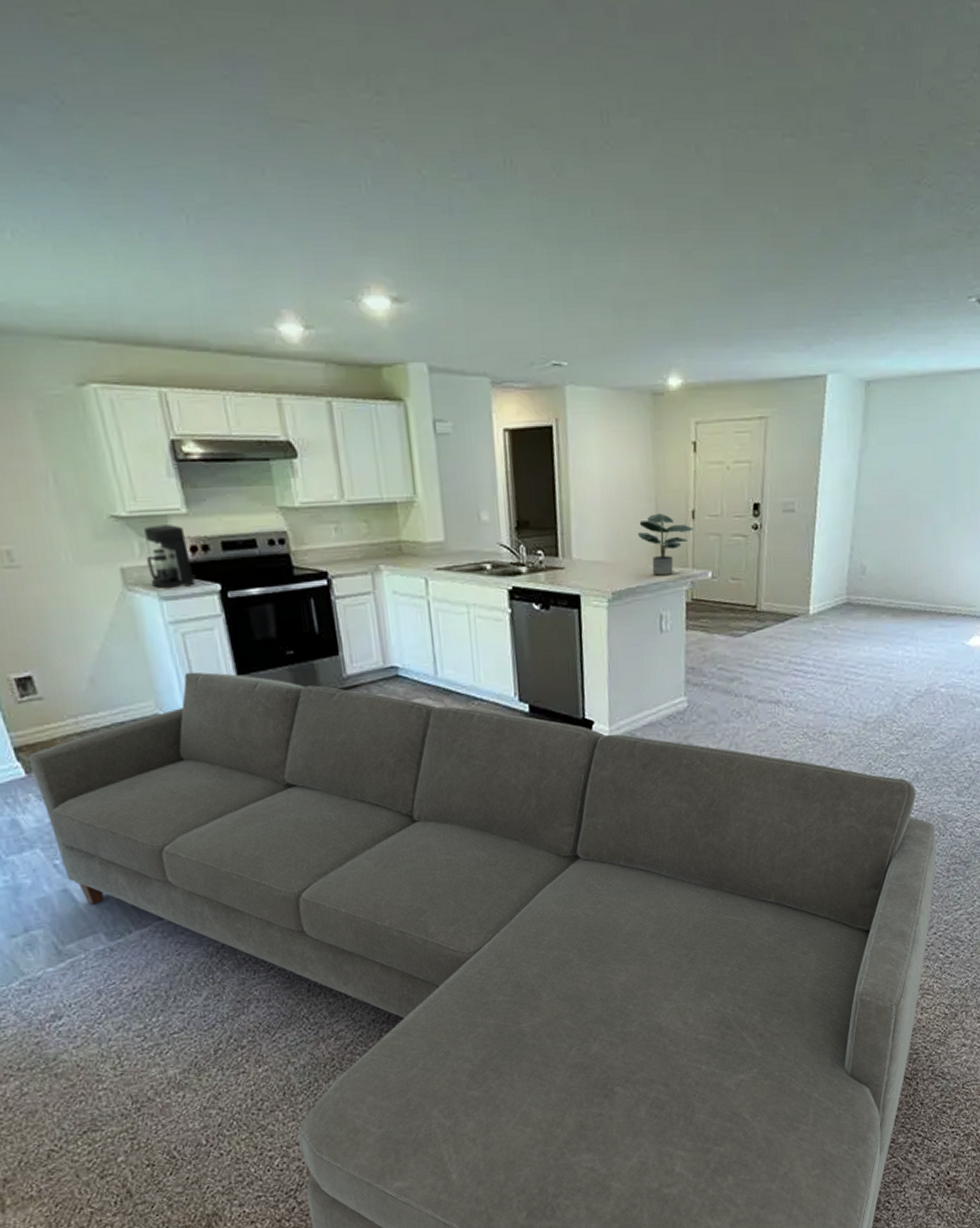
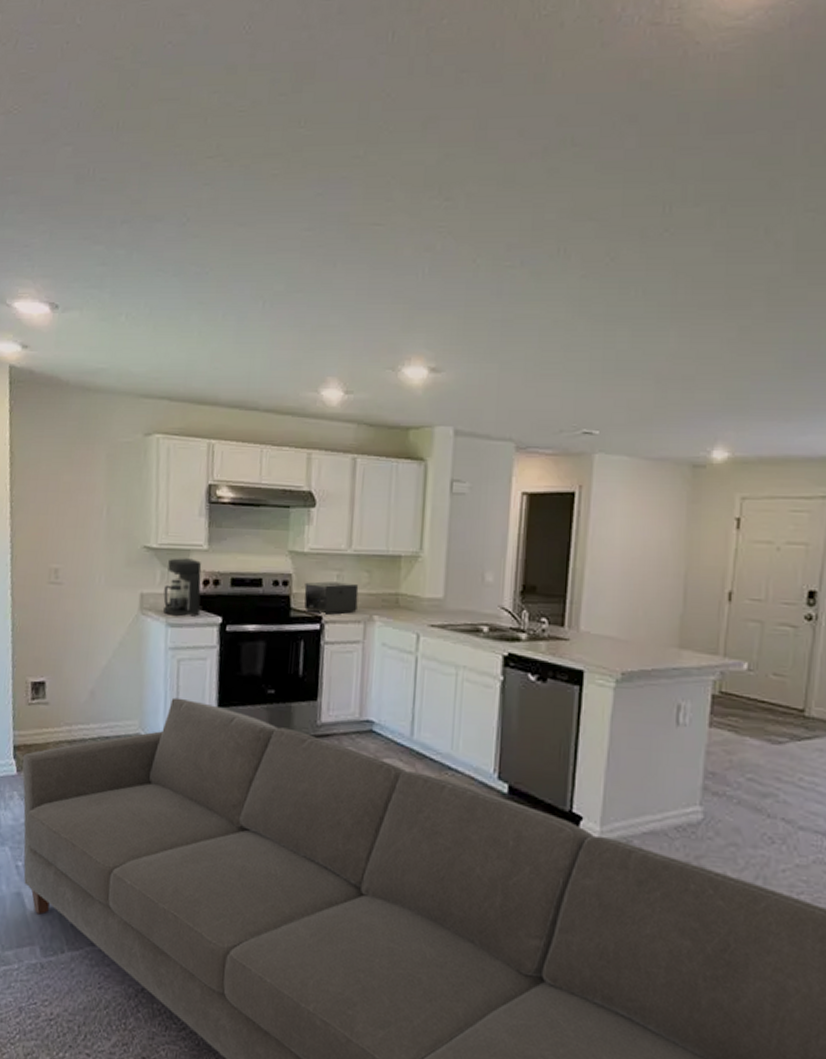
toaster: none [302,534,362,569] -> present [304,581,359,615]
potted plant: present [638,512,694,576] -> none [660,591,729,661]

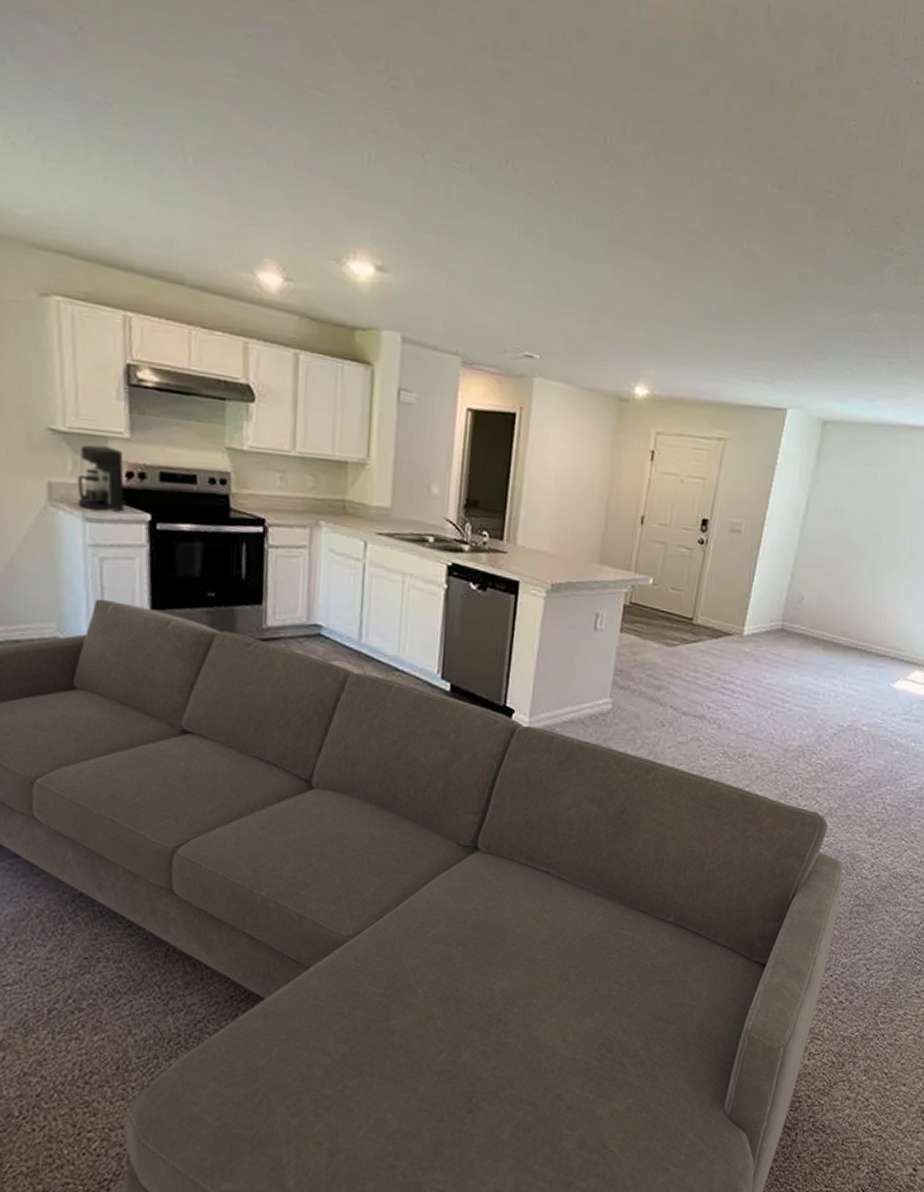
toaster: present [304,581,359,615] -> none [244,482,304,518]

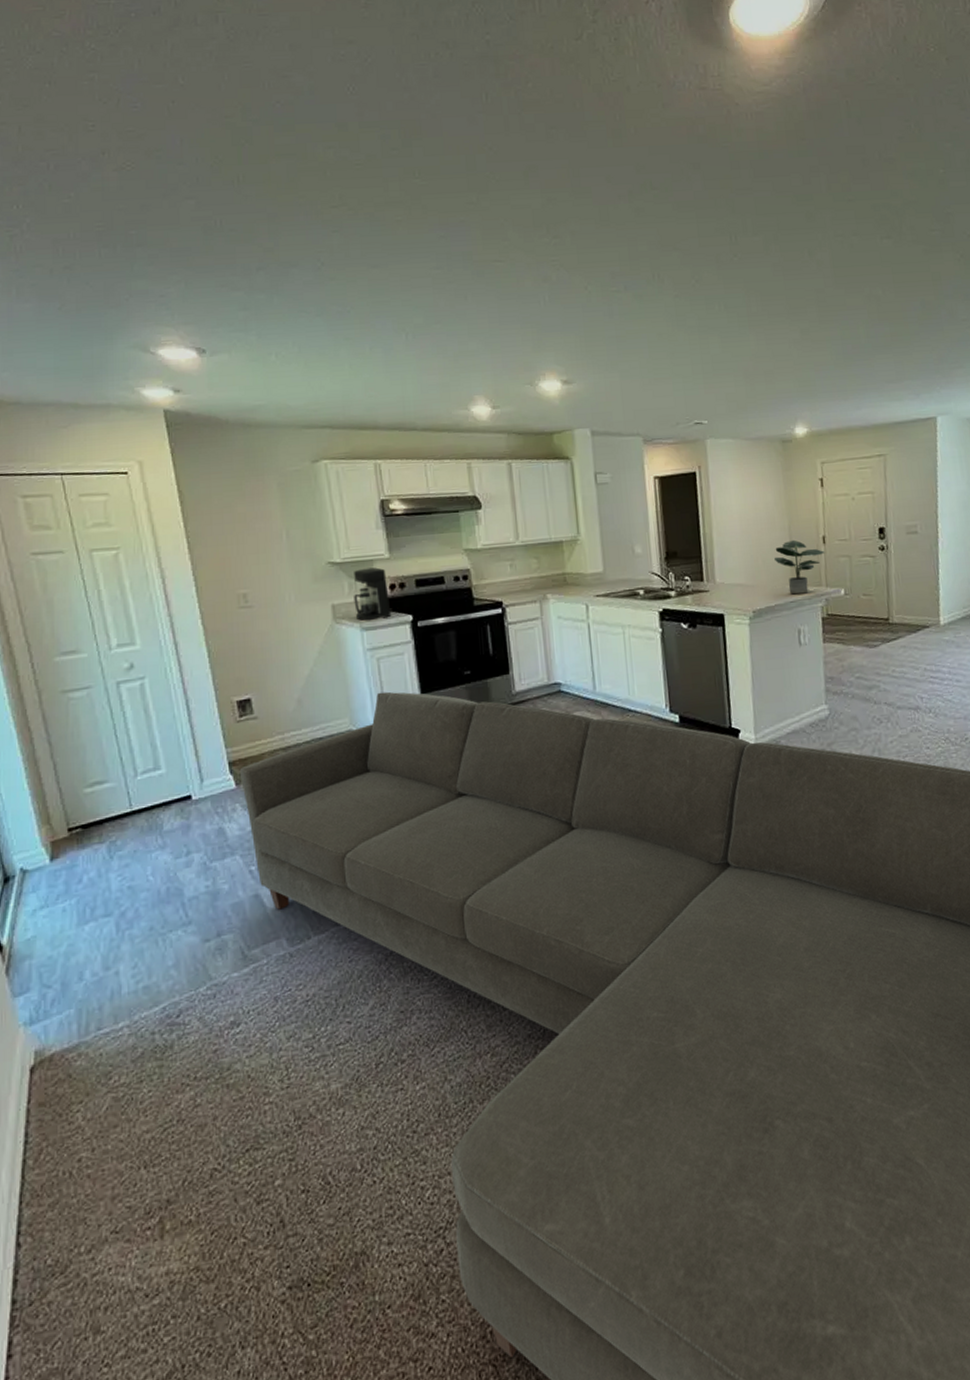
potted plant: none [585,513,641,576] -> present [774,539,825,595]

